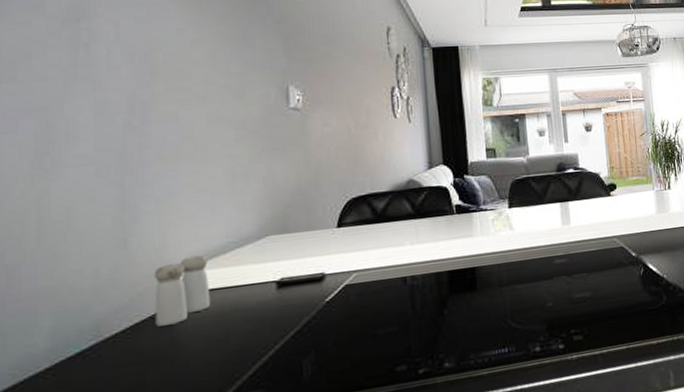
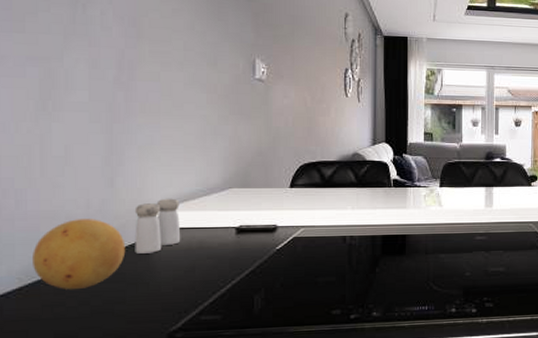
fruit: none [29,290,144,382] -> present [33,219,126,289]

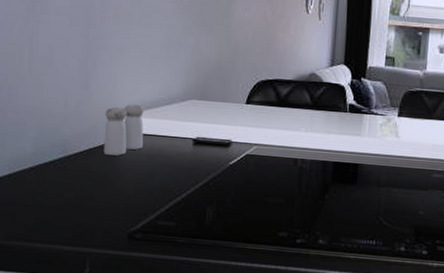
fruit: present [33,219,126,289] -> none [20,116,96,182]

